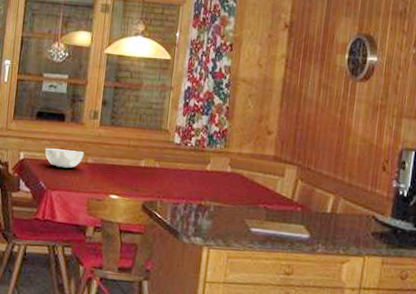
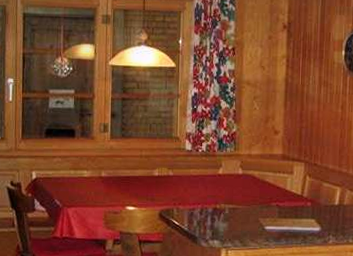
bowl: present [45,148,84,169] -> none [57,165,97,184]

